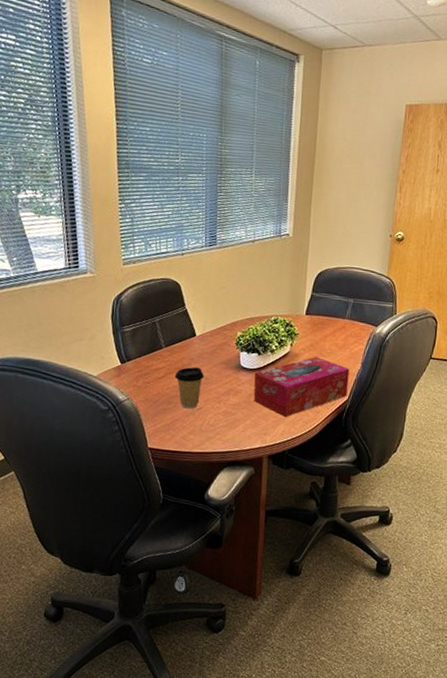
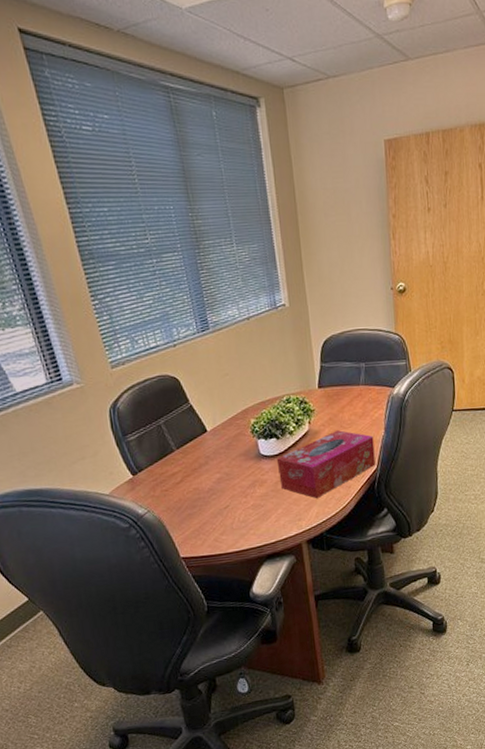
coffee cup: present [175,367,205,409] -> none [194,464,225,510]

